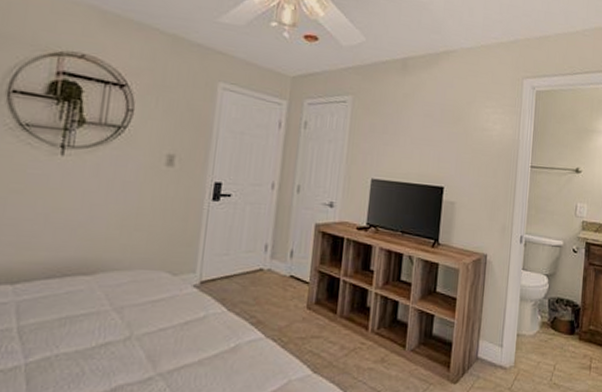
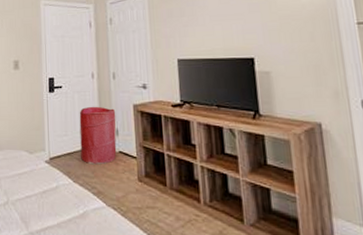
laundry hamper: none [242,222,294,291] -> present [79,106,117,165]

